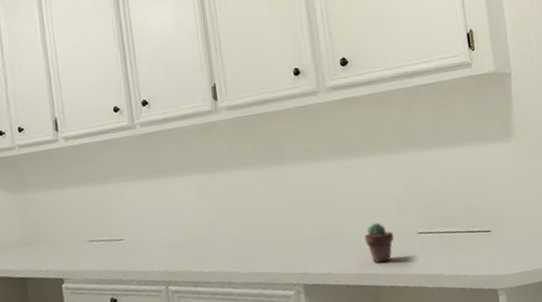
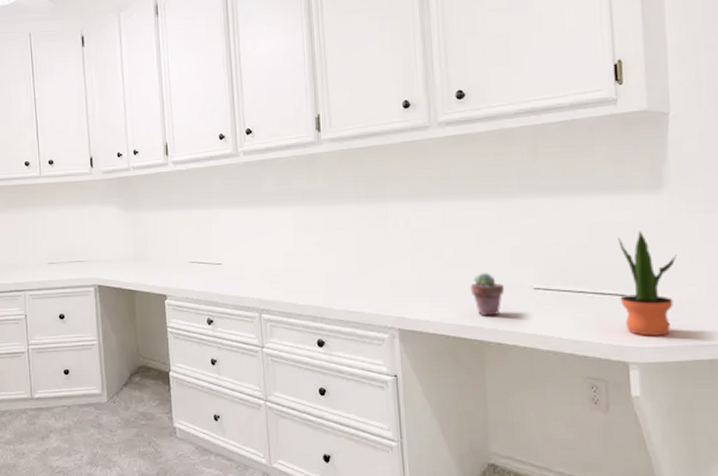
potted plant: none [481,174,527,265] -> present [618,231,678,336]

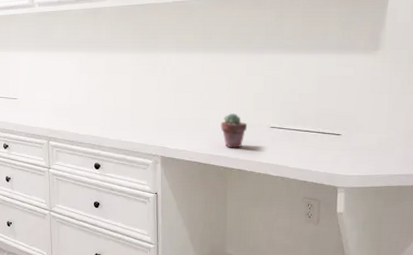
potted plant: present [618,231,678,336] -> none [336,84,384,167]

